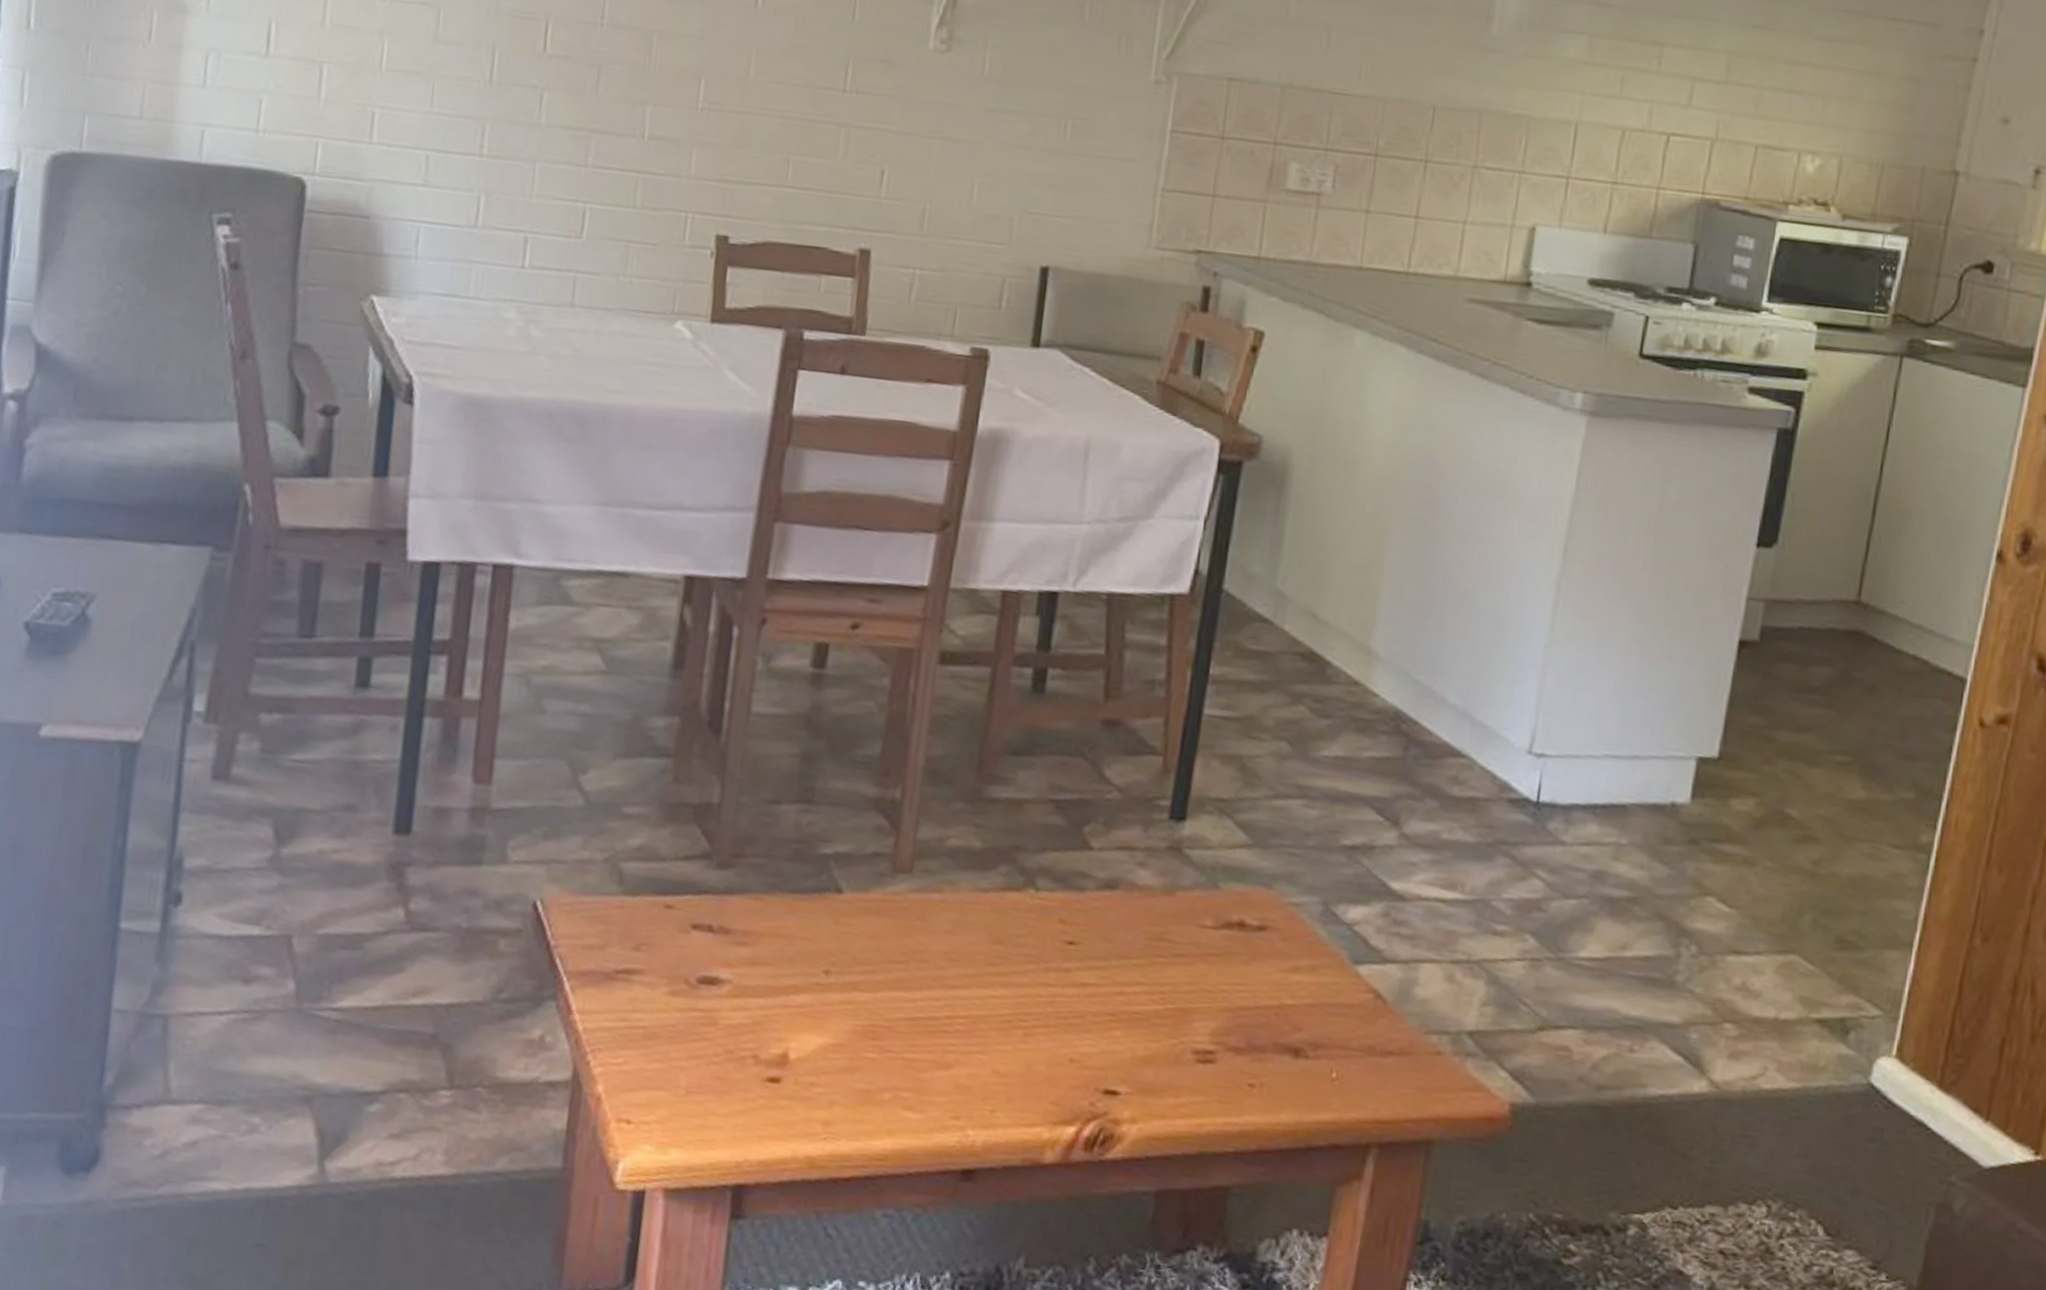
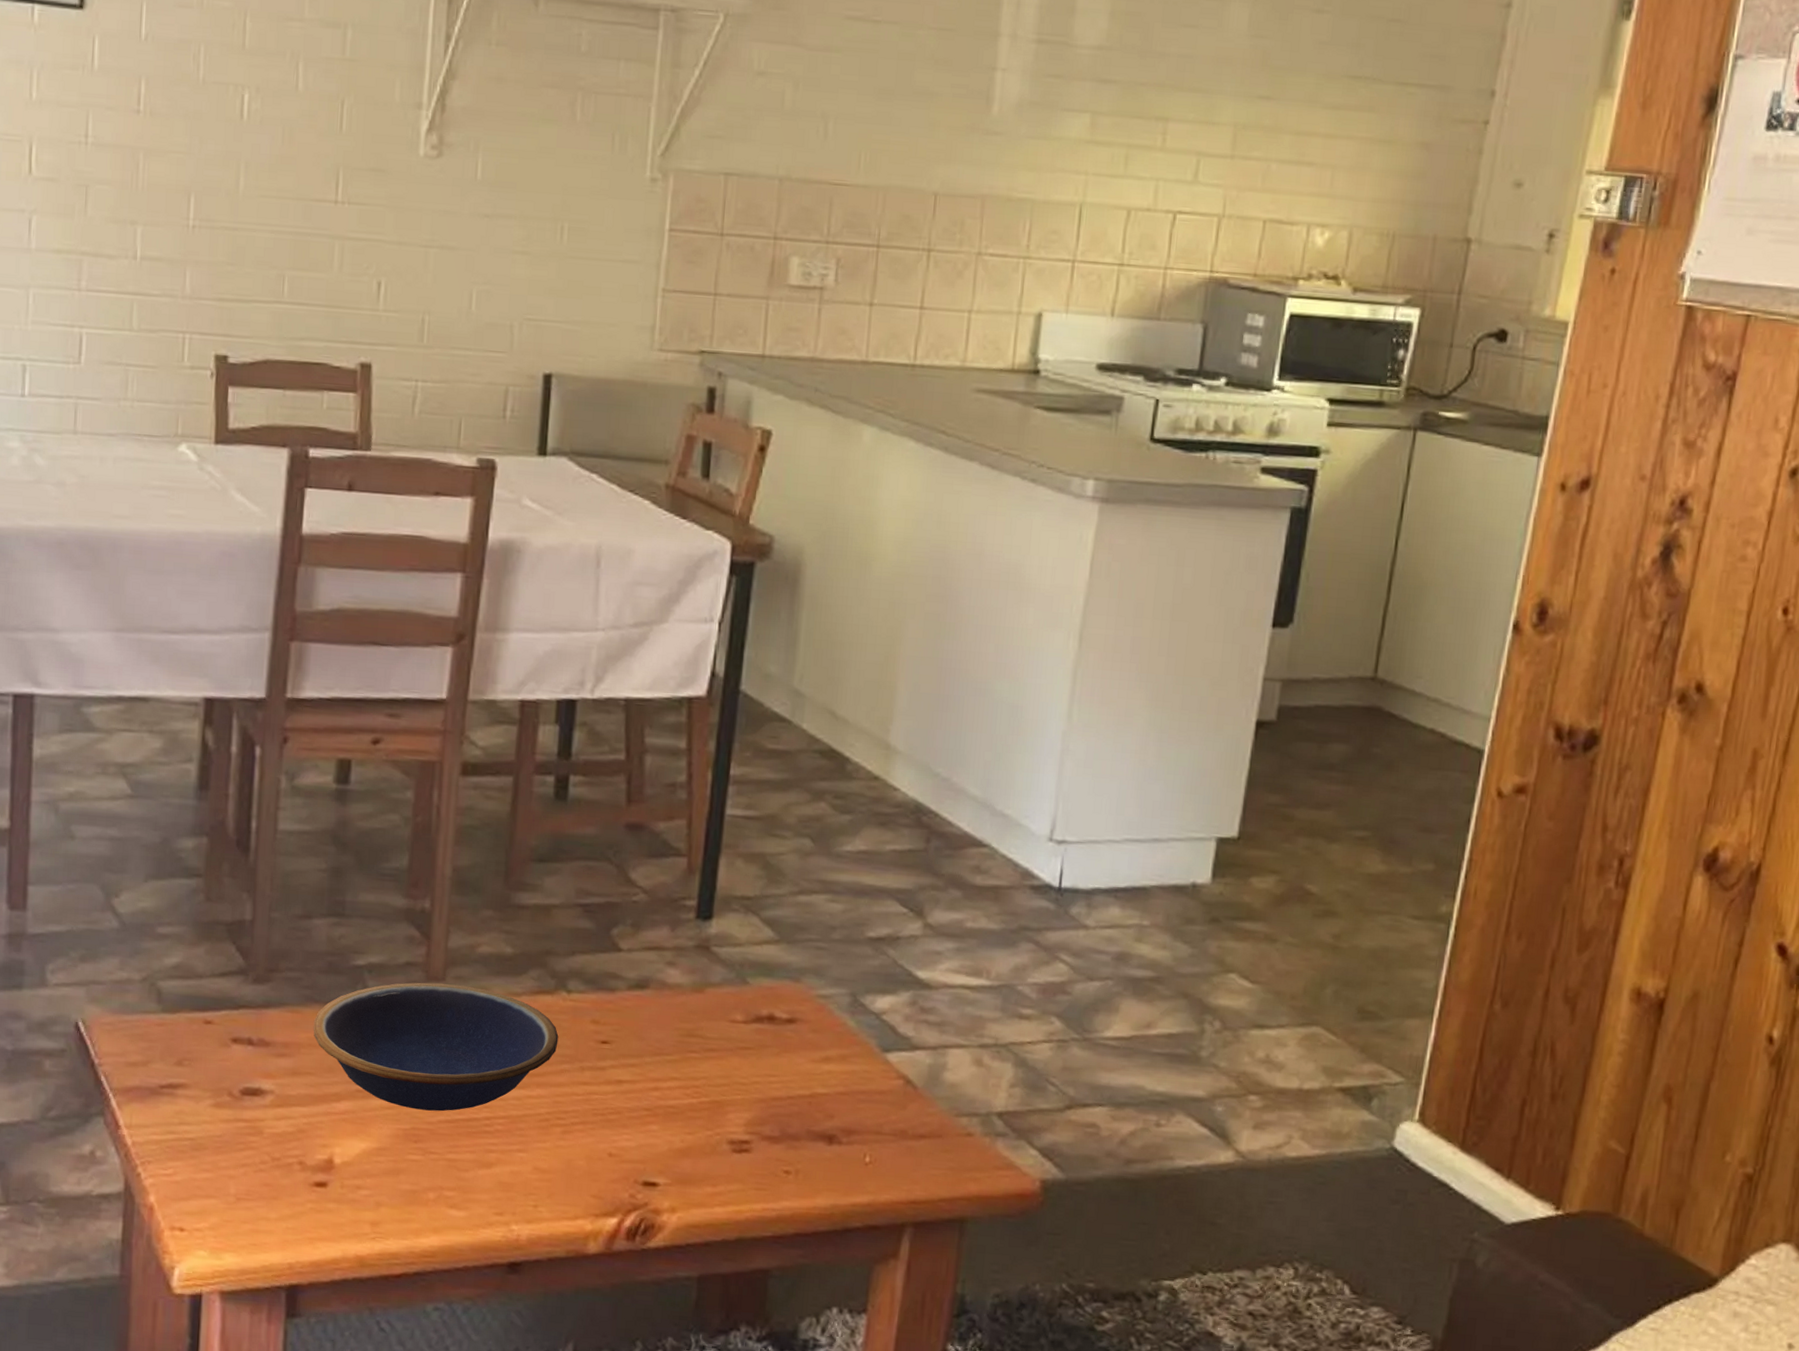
bowl: none [775,874,1025,1009] -> present [313,982,559,1112]

